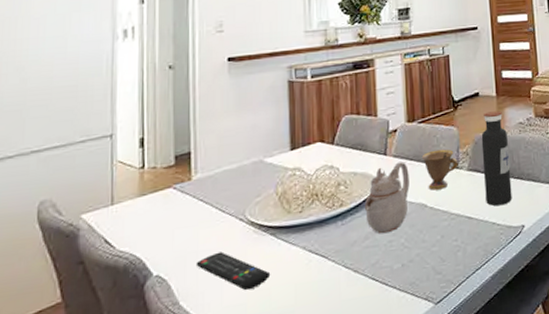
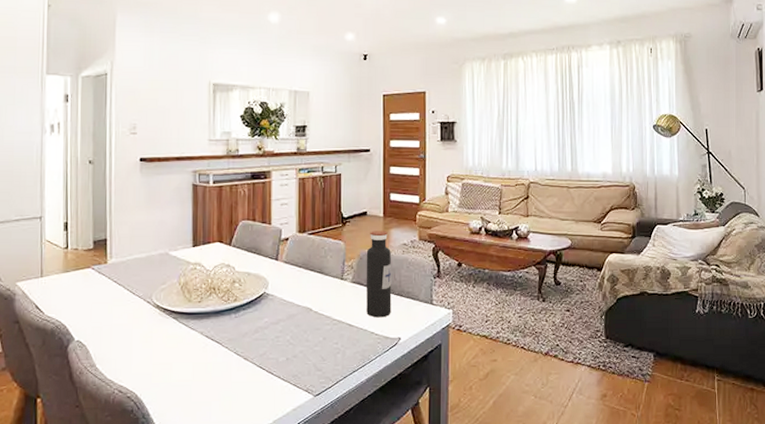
remote control: present [196,251,271,290] -> none [110,327,173,362]
teapot: present [364,161,409,234] -> none [255,268,297,330]
teacup: present [421,149,458,191] -> none [310,261,343,297]

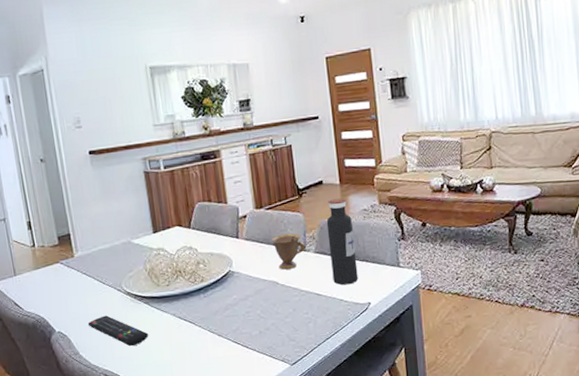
remote control: none [110,327,173,362] -> present [87,315,149,346]
teacup: none [310,261,343,297] -> present [271,233,306,270]

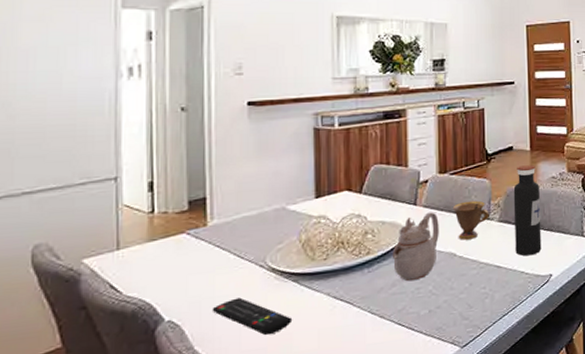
teapot: none [222,244,262,306] -> present [392,212,439,282]

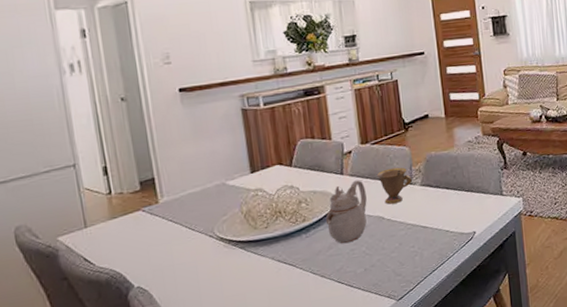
remote control: present [212,297,293,335] -> none [173,264,244,296]
water bottle: present [513,165,542,257] -> none [432,131,464,217]

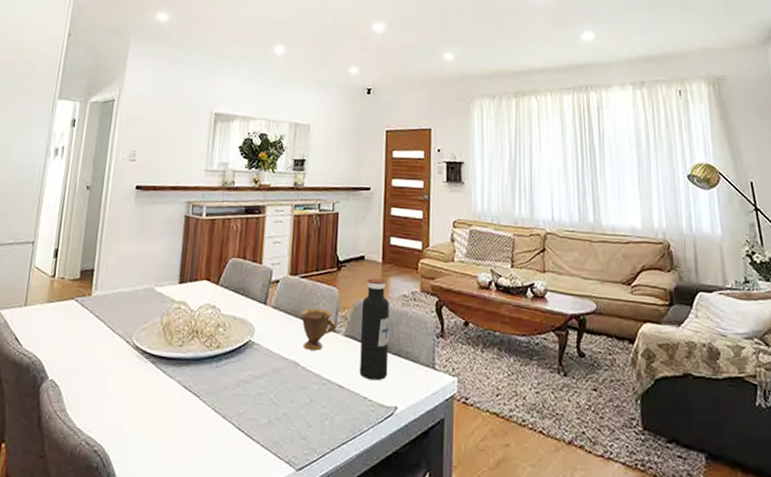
teapot: present [325,180,367,244] -> none [239,314,286,385]
water bottle: none [432,131,464,217] -> present [359,278,390,381]

